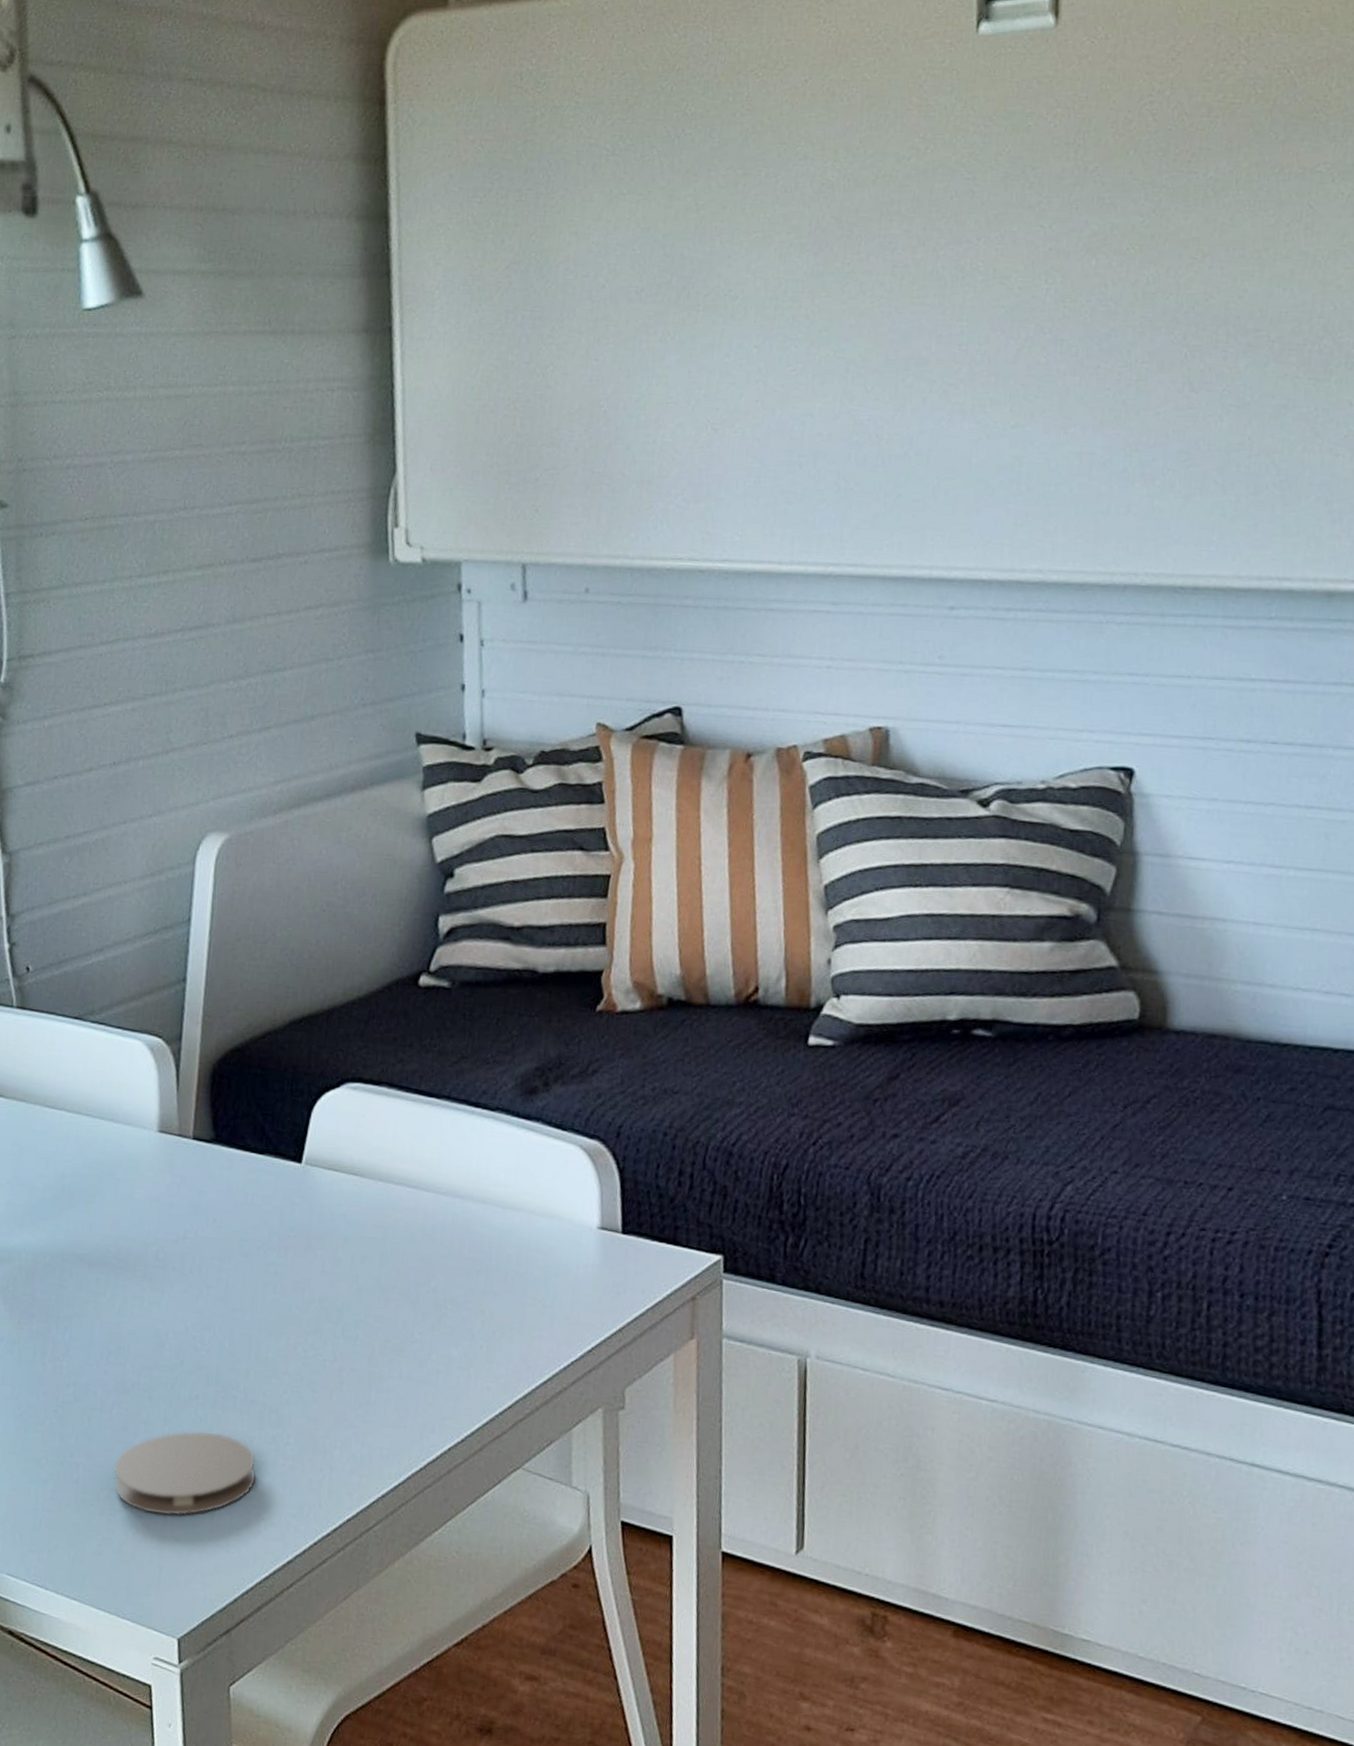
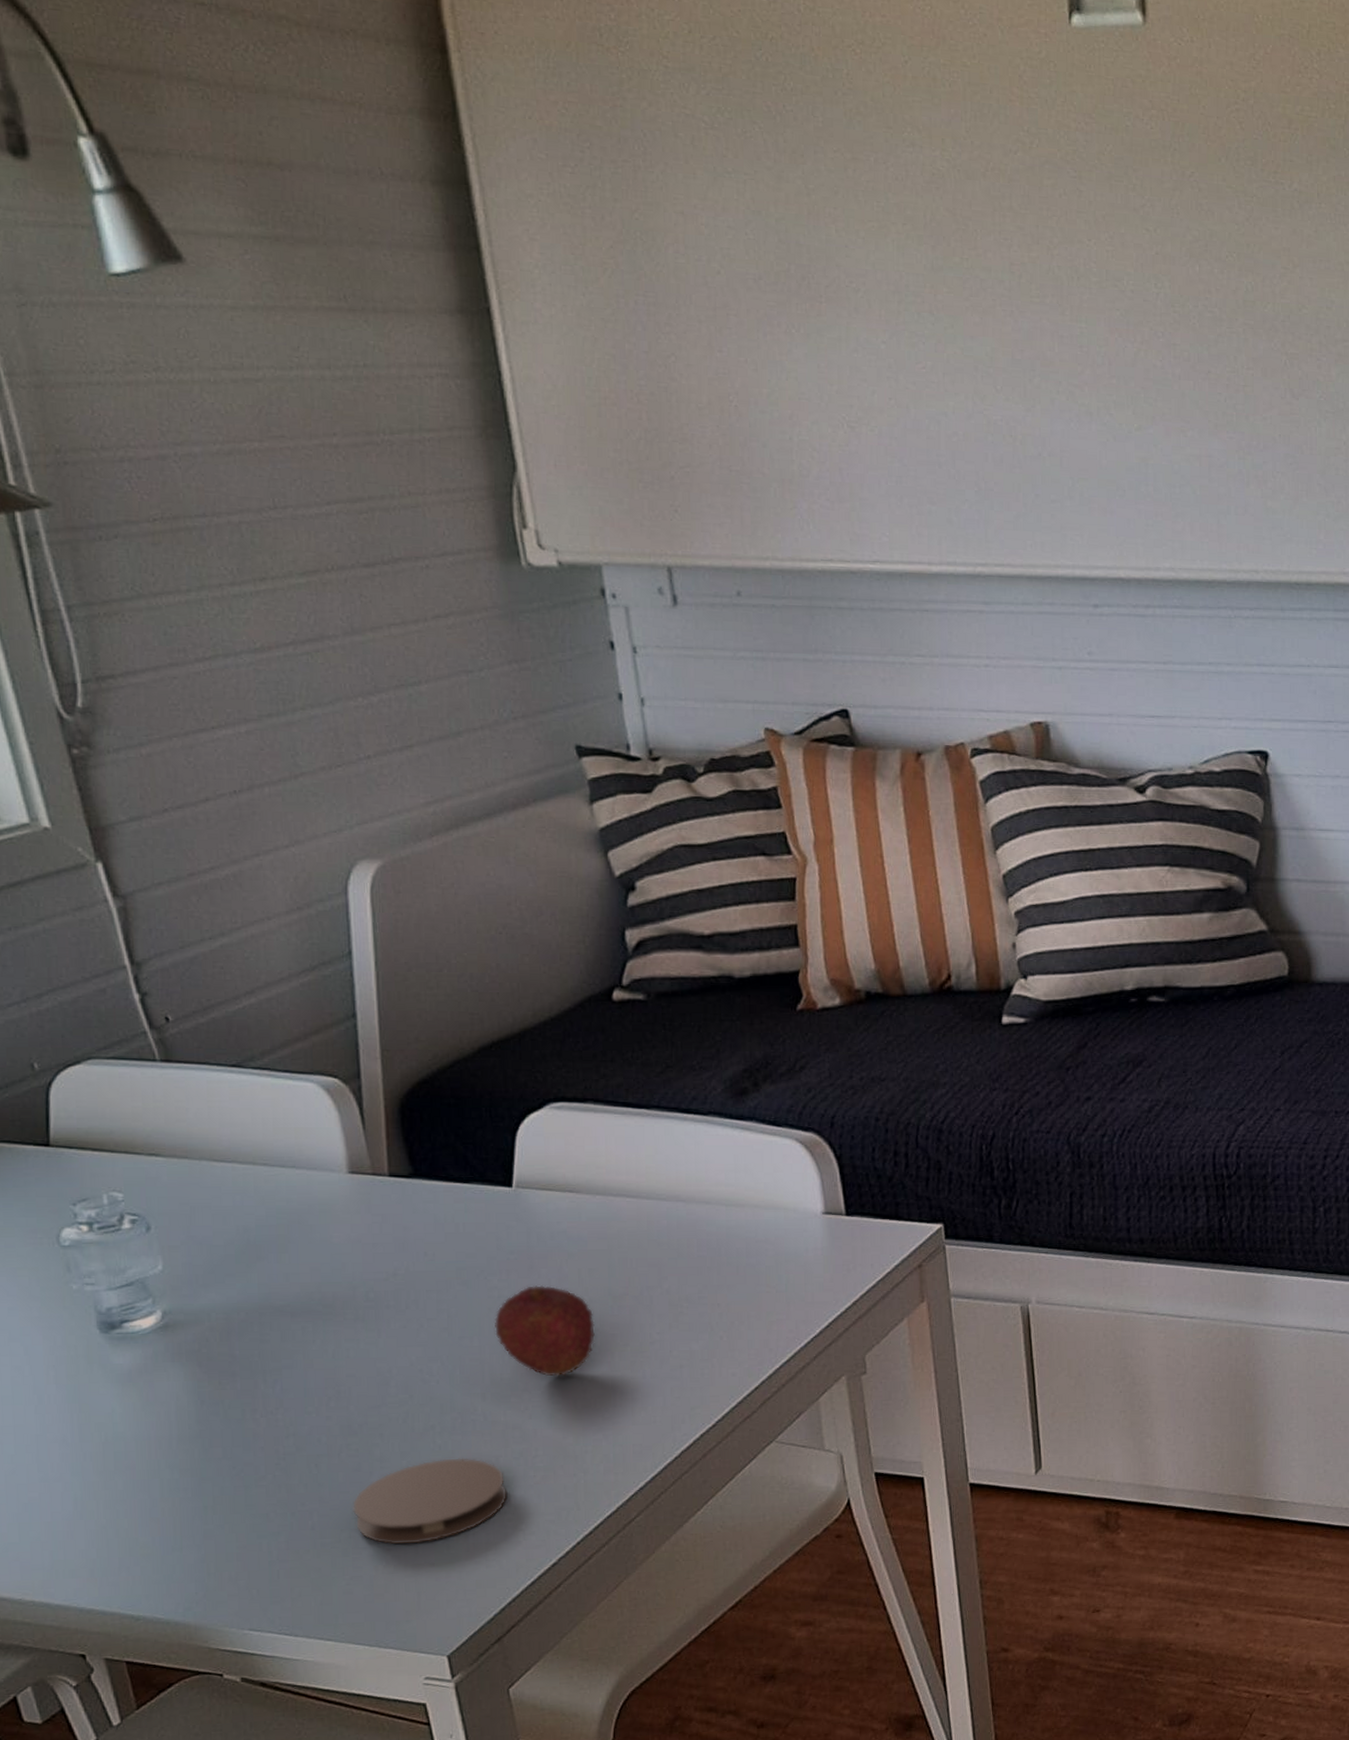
fruit: none [266,1265,361,1365] -> present [494,1285,596,1377]

